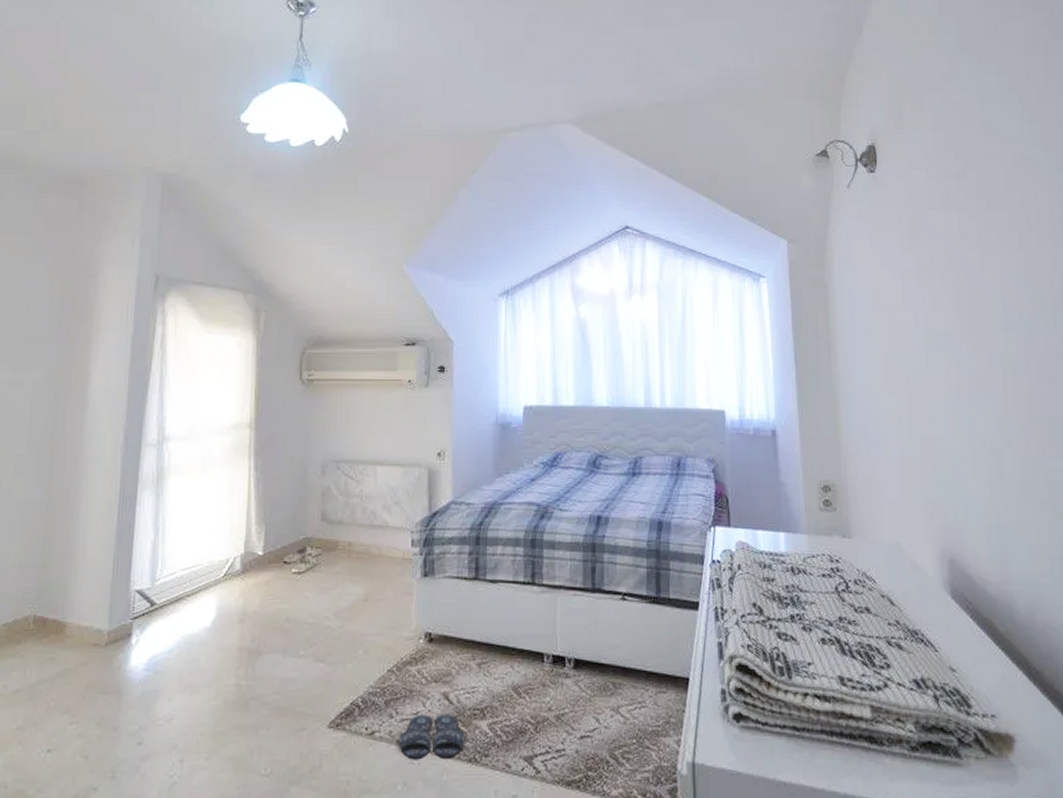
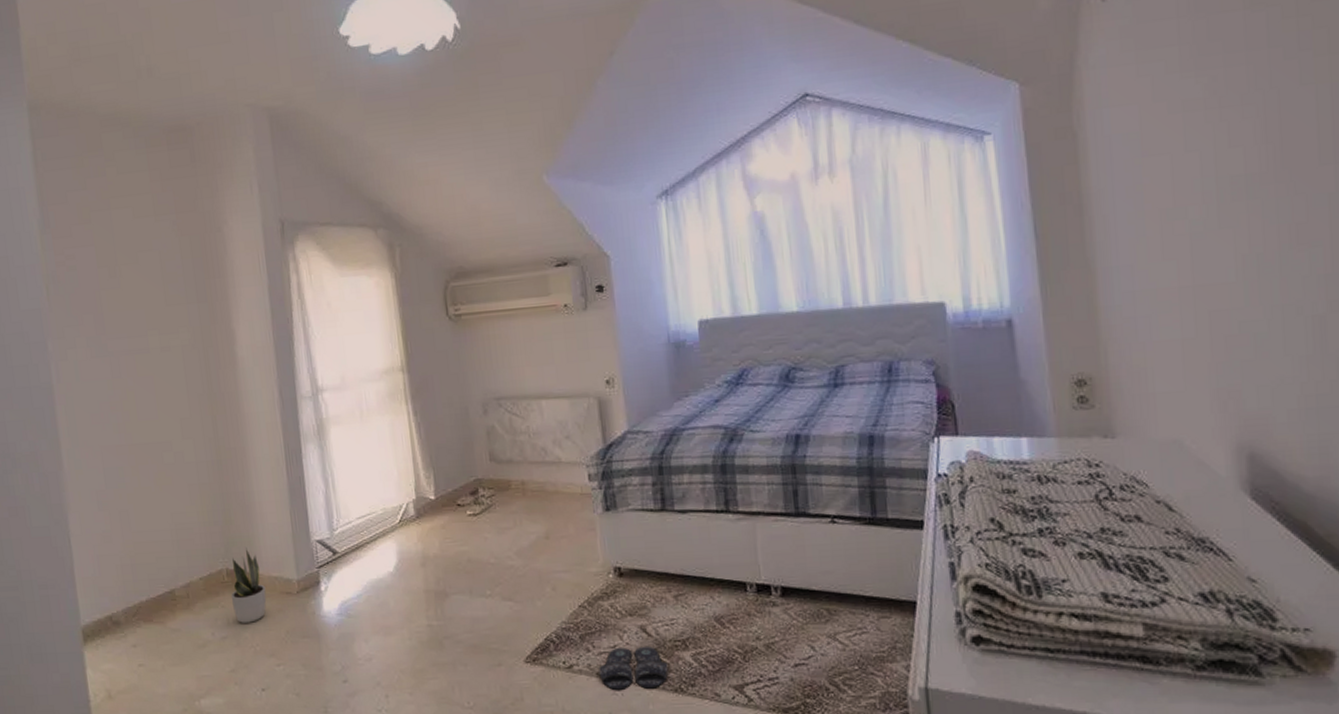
potted plant: none [33,594,73,675] -> present [231,548,267,623]

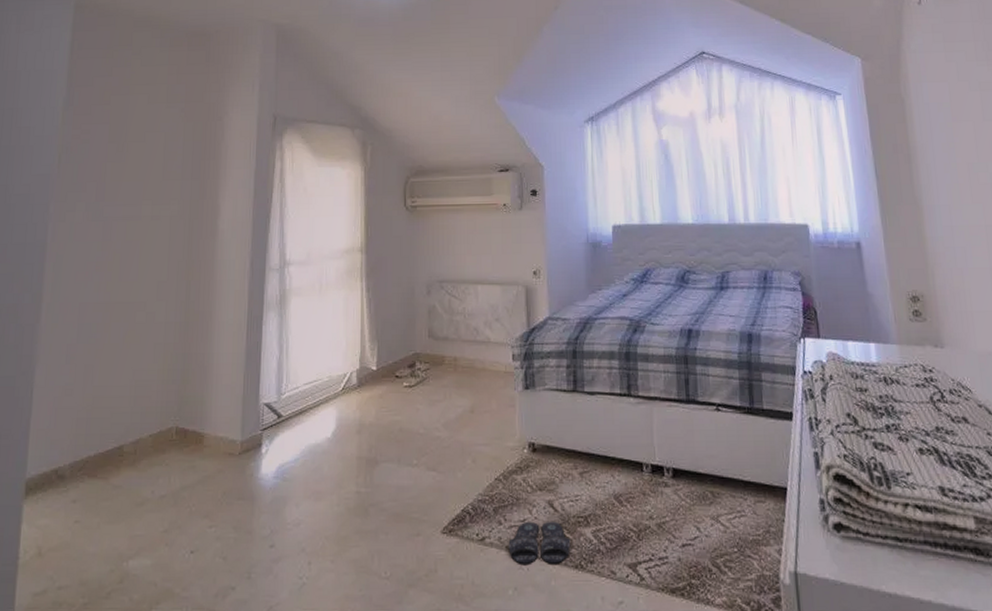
potted plant: present [231,548,267,623] -> none [176,407,210,482]

